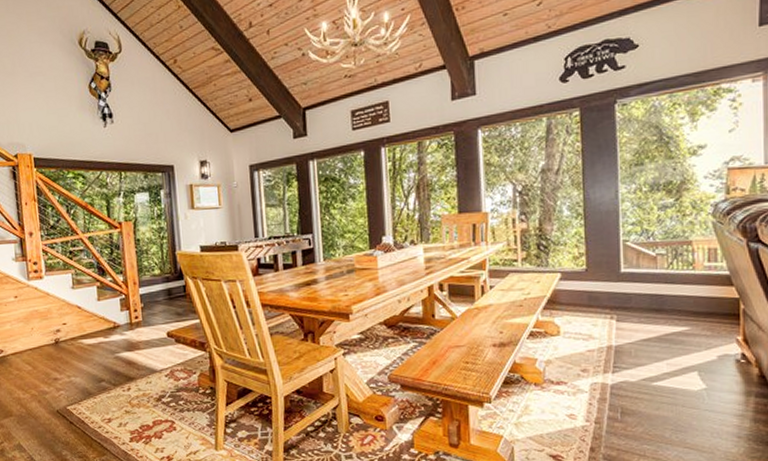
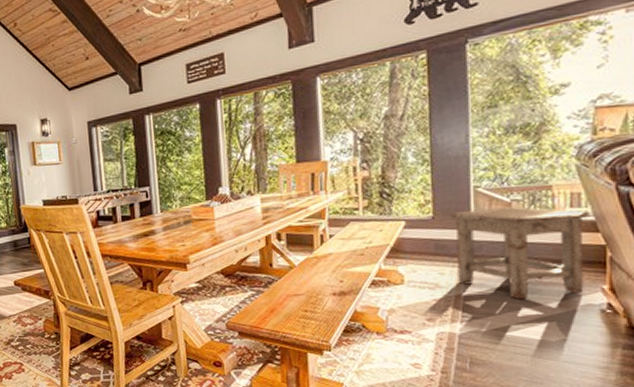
stool: none [601,260,725,351] -> present [449,206,589,300]

